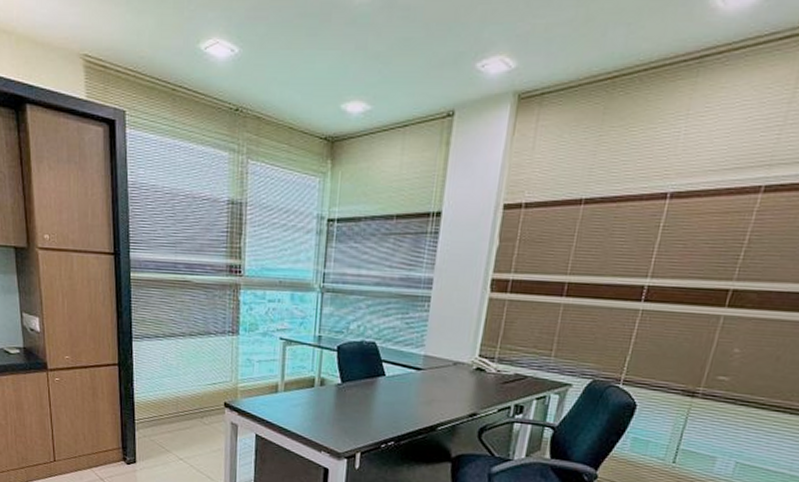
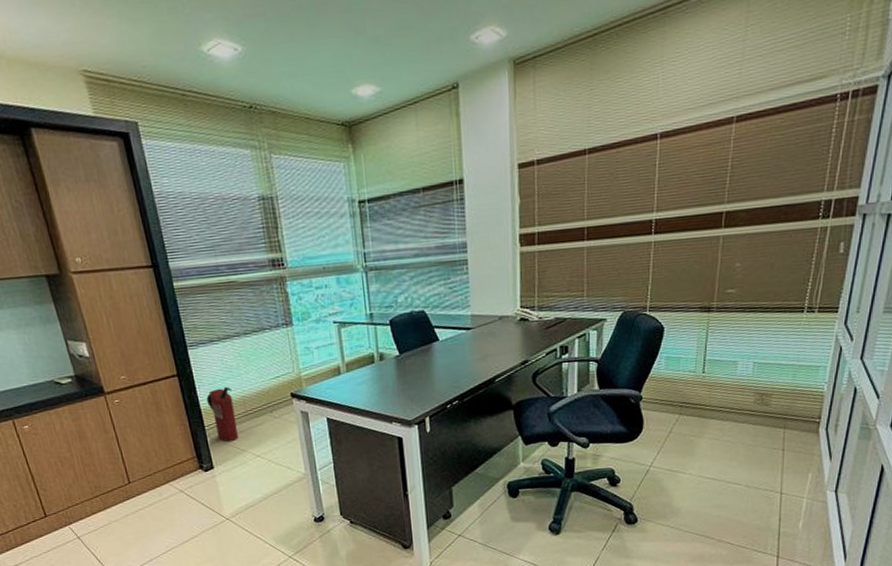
fire extinguisher: none [141,384,167,440] -> present [206,386,238,442]

